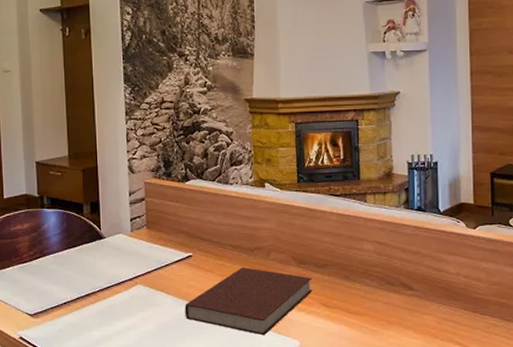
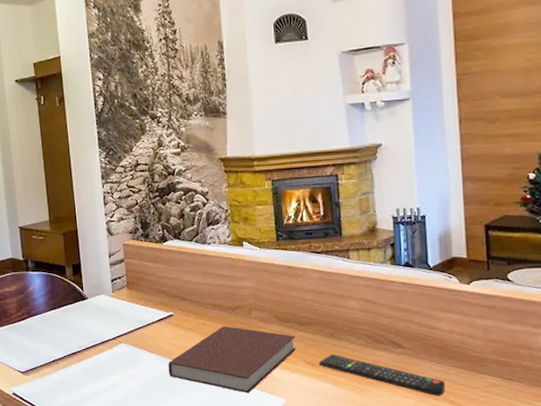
remote control: none [333,295,451,338] -> present [318,354,446,397]

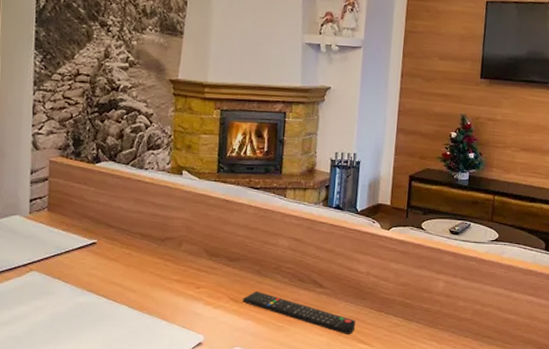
notebook: present [168,325,297,394] -> none [83,257,223,329]

